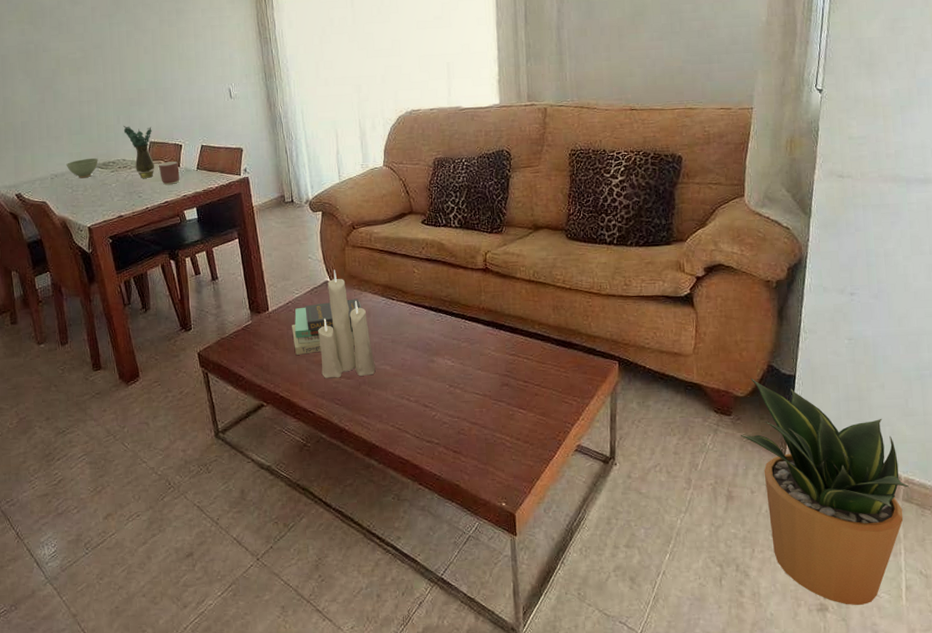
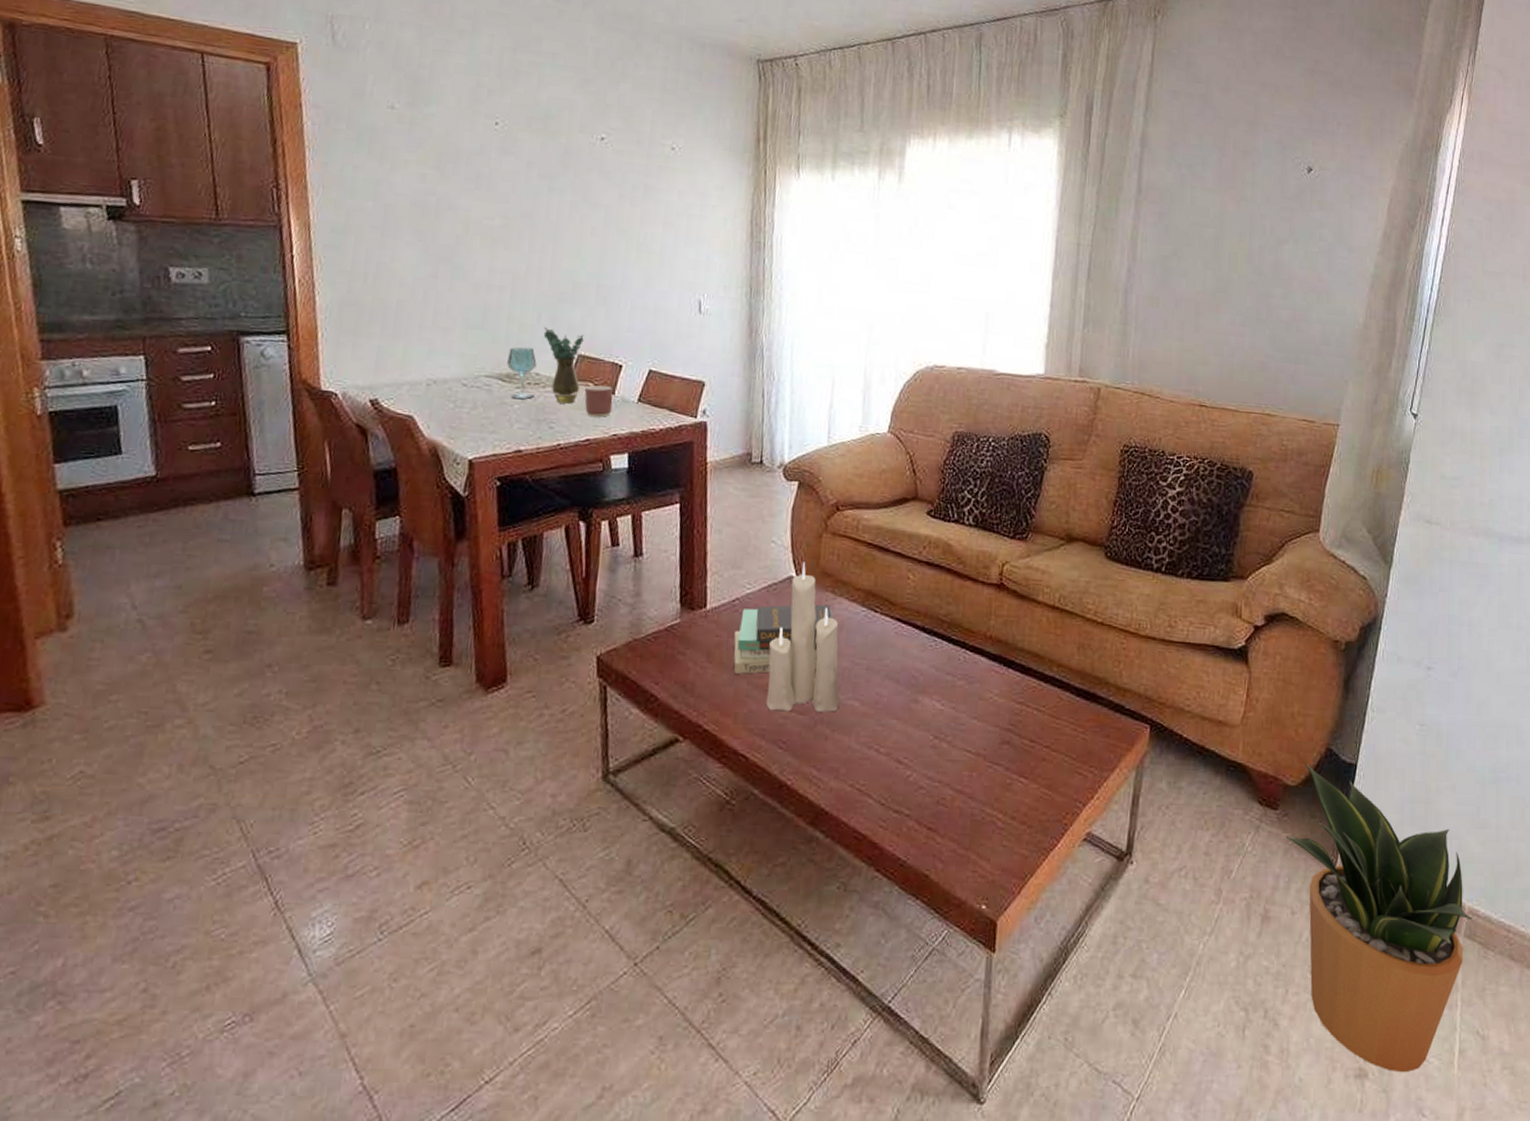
bowl: present [66,158,98,179] -> none [452,364,501,391]
wine glass: none [102,141,125,180] -> present [507,346,538,400]

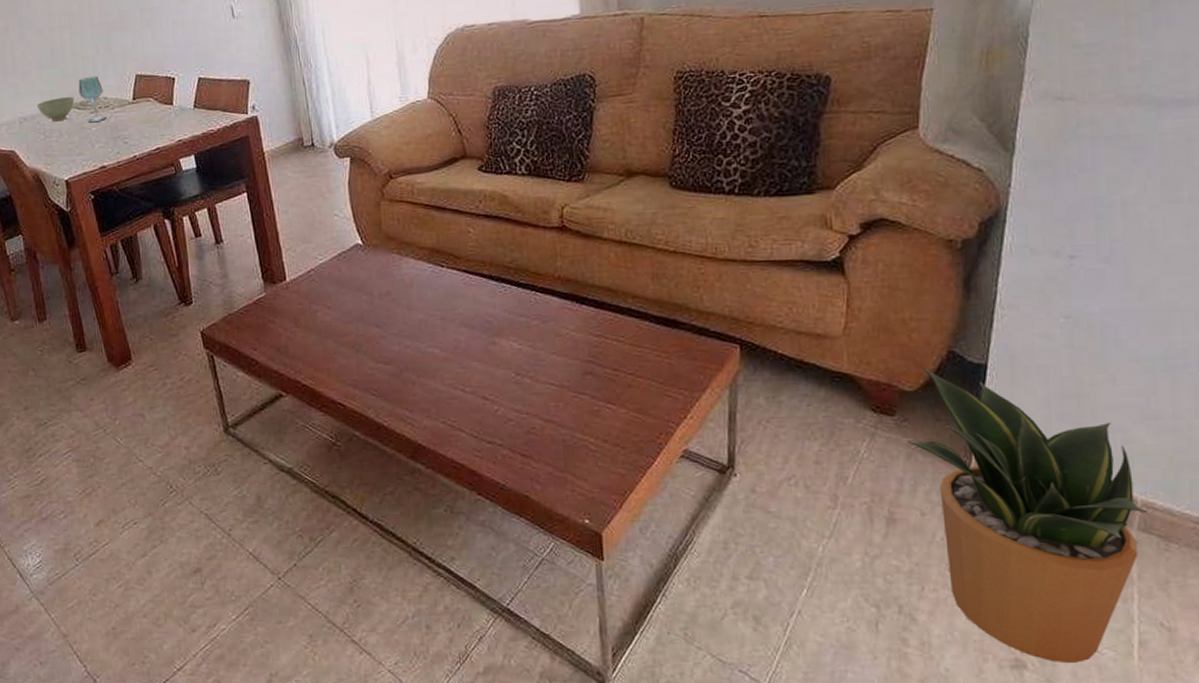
bowl: none [452,364,501,391] -> present [36,96,75,122]
vase: present [543,326,584,404] -> none [103,55,143,120]
mug: present [584,385,613,417] -> none [146,98,174,127]
books: present [733,604,833,674] -> none [315,265,402,335]
candle: present [765,562,840,712] -> none [348,229,421,364]

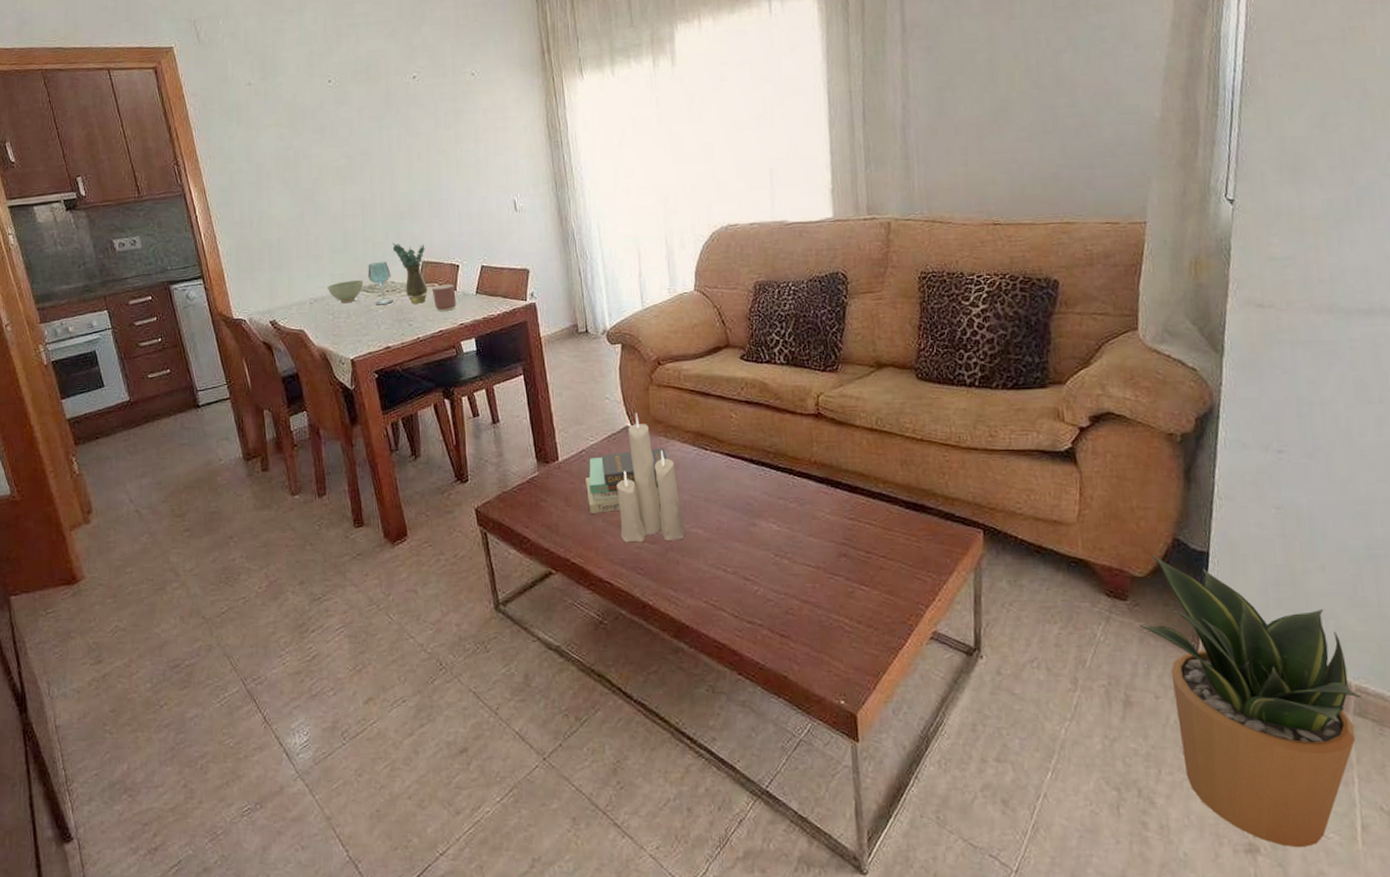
vase: none [103,55,143,120] -> present [392,242,428,304]
mug: none [146,98,174,127] -> present [431,284,457,311]
books: none [315,265,402,335] -> present [586,448,668,514]
candle: none [348,229,421,364] -> present [617,413,686,543]

